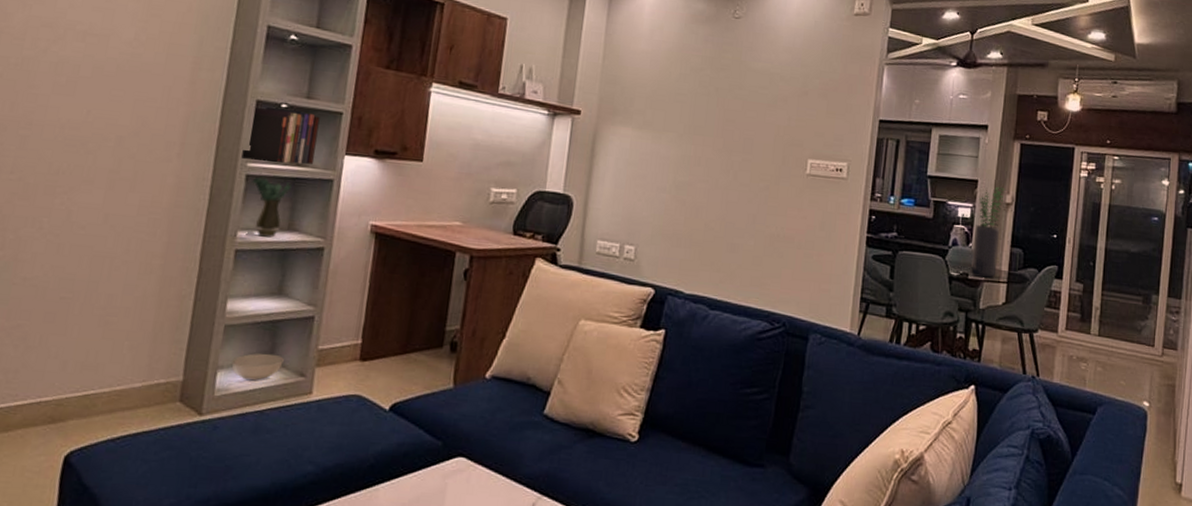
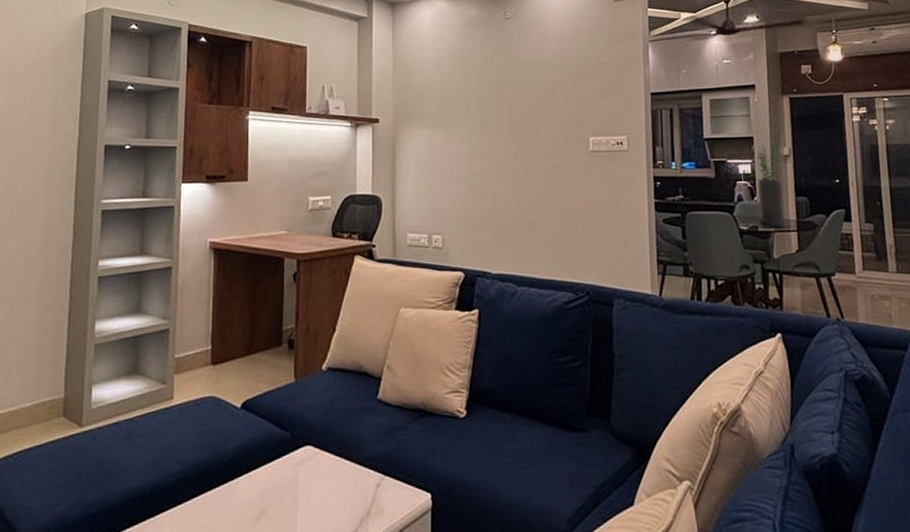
bowl: present [231,353,284,381] -> none [103,366,147,392]
books: present [241,108,320,165] -> none [96,150,158,198]
vase: present [252,174,292,237] -> none [107,208,140,263]

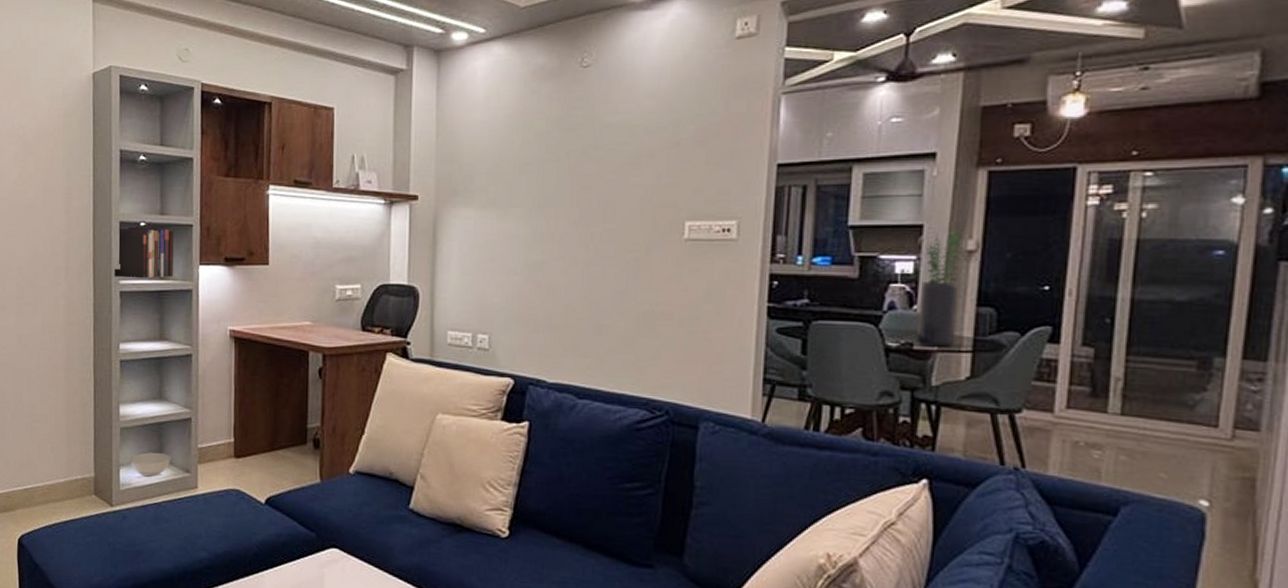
books: none [96,150,158,198] -> present [114,228,174,279]
bowl: none [103,366,147,392] -> present [130,452,171,477]

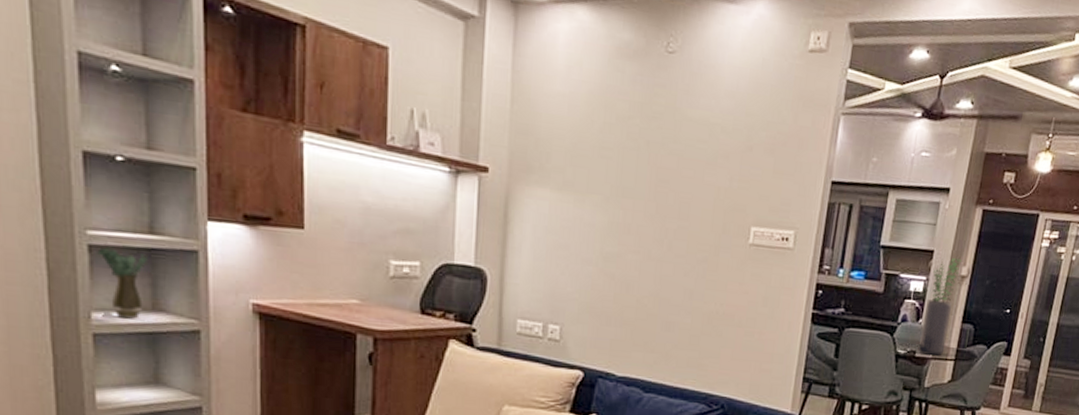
books: present [114,228,174,279] -> none [77,161,171,233]
vase: none [125,290,158,347] -> present [97,243,148,319]

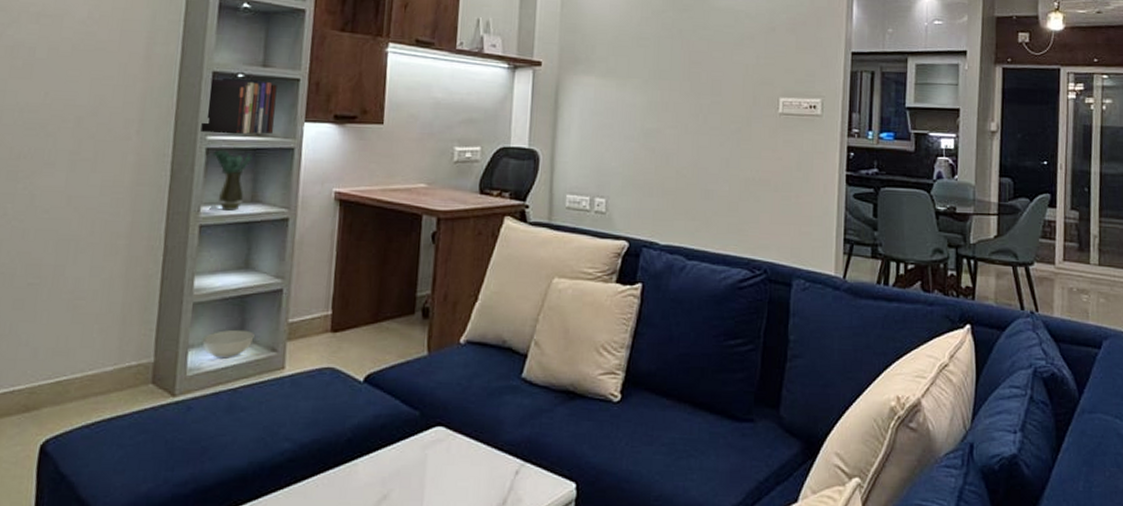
books: none [77,161,171,233] -> present [201,79,277,135]
vase: present [919,253,962,356] -> none [959,110,989,211]

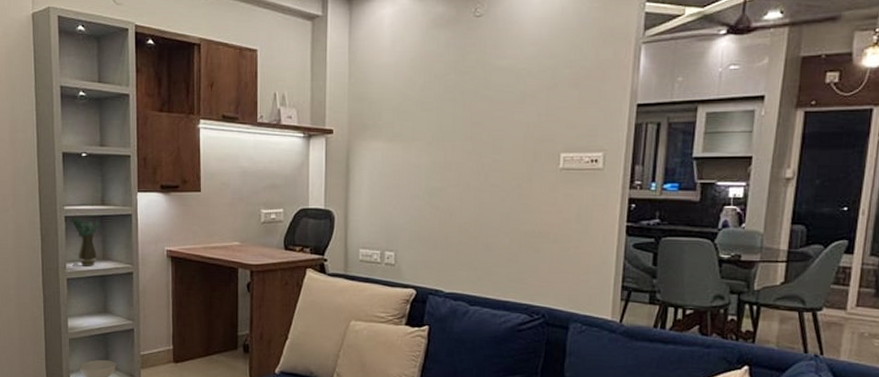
books: present [201,79,277,135] -> none [59,158,114,205]

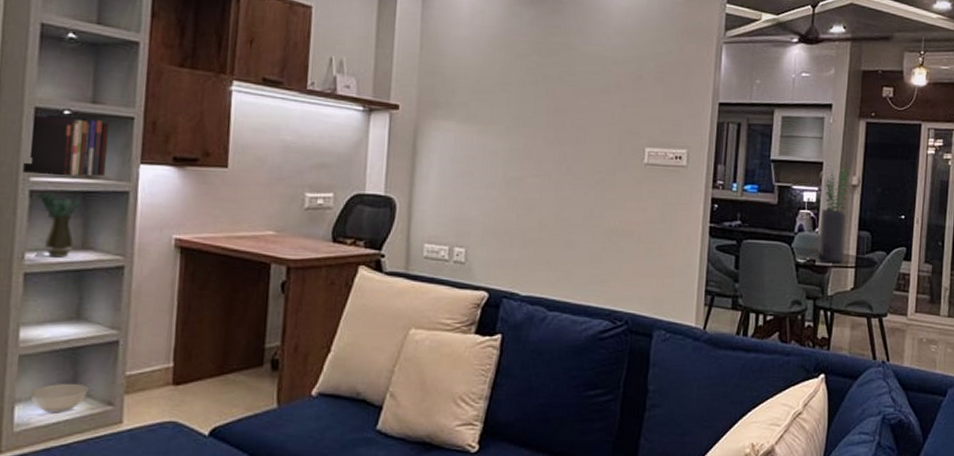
books: none [59,158,114,205] -> present [23,115,109,177]
vase: none [744,157,785,258] -> present [818,164,851,263]

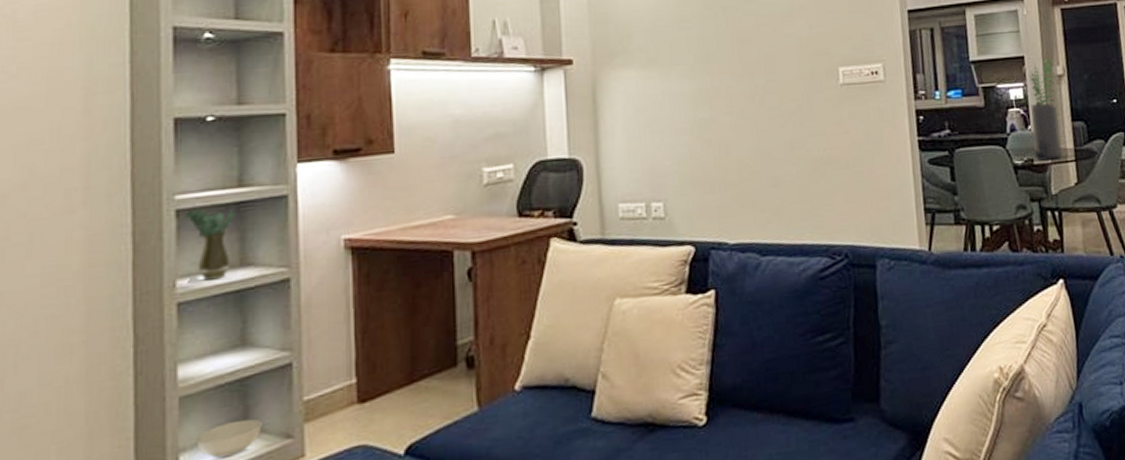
books: present [23,115,109,177] -> none [166,121,260,193]

